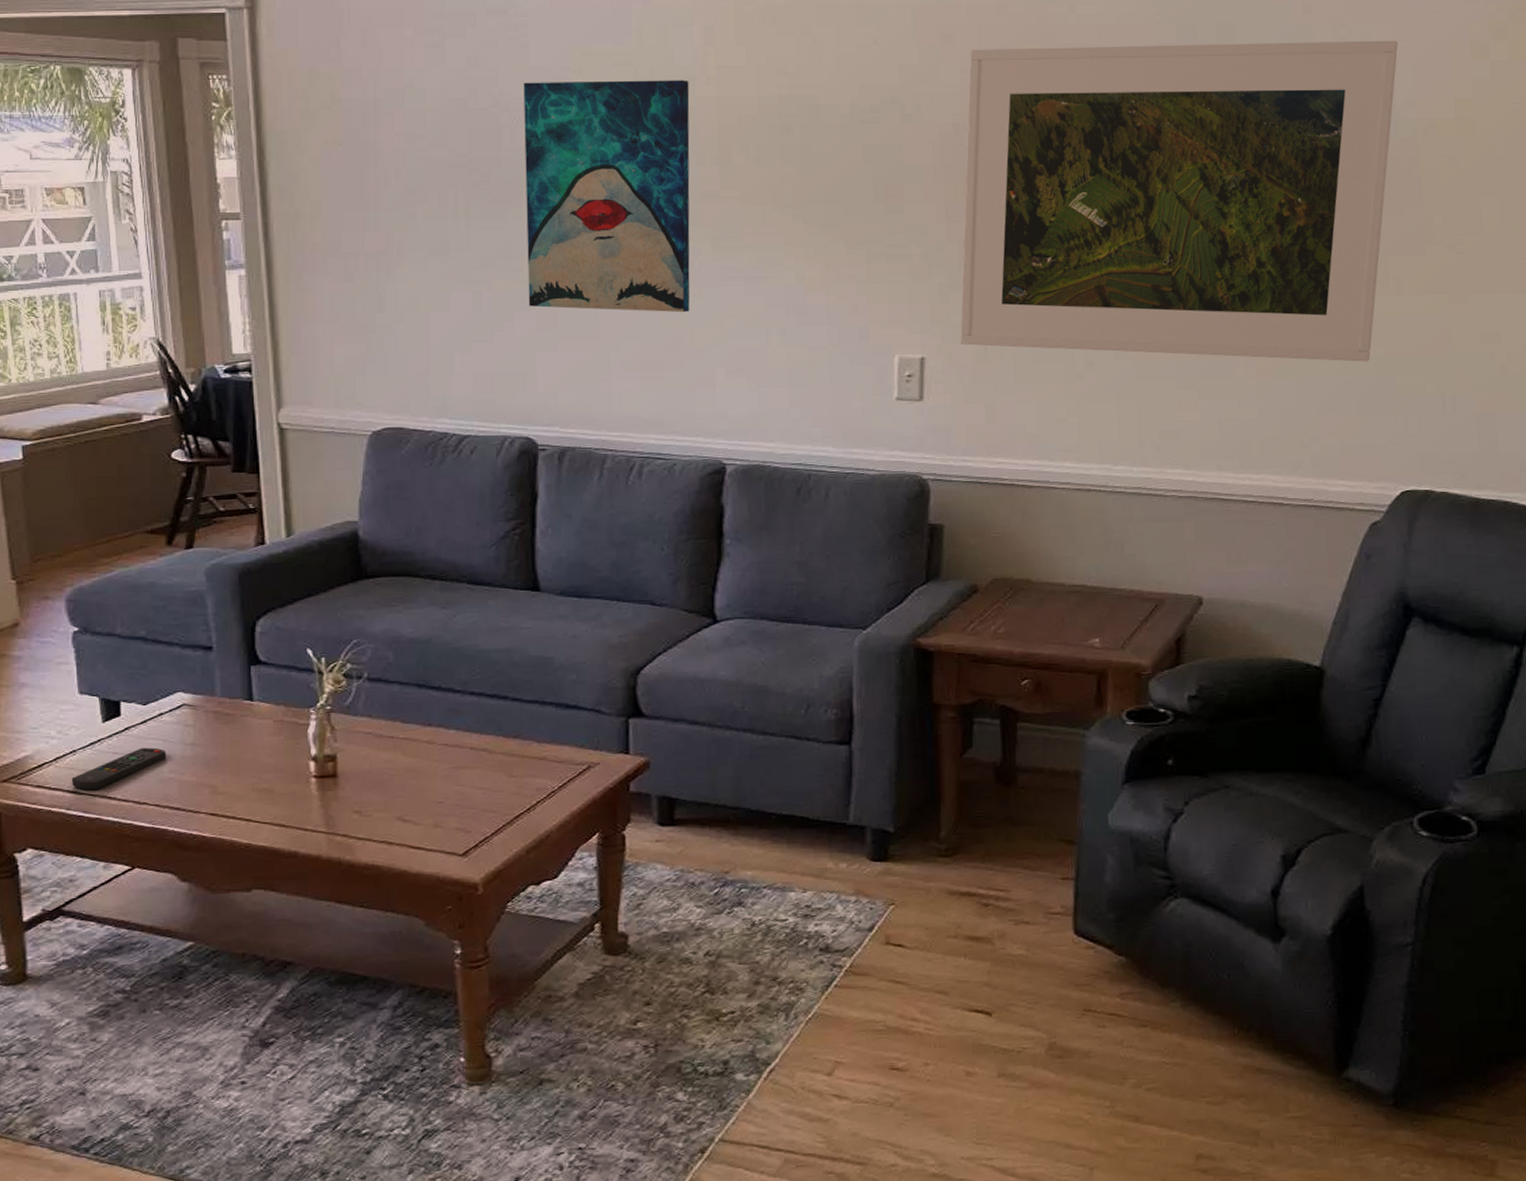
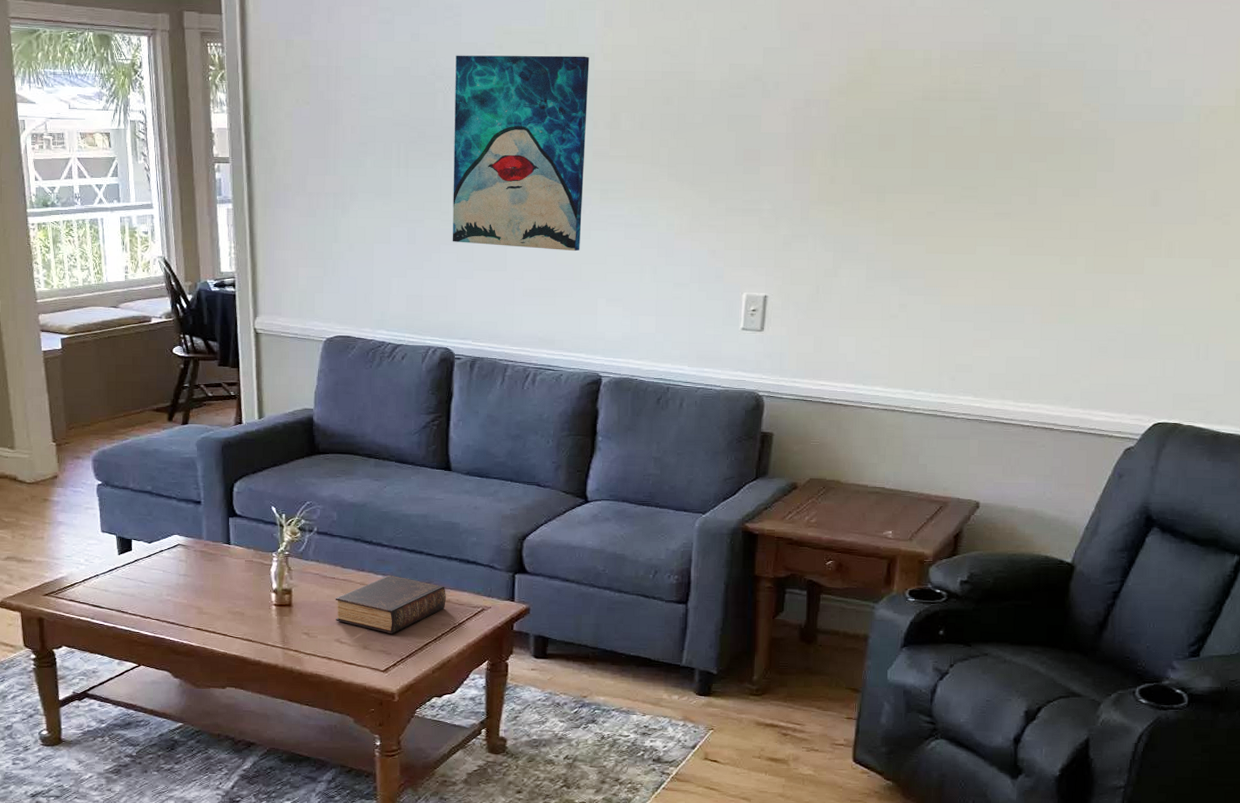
remote control: present [71,747,167,791] -> none [95,575,166,606]
book: none [394,728,541,806] -> present [335,574,446,634]
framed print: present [960,40,1398,362] -> none [798,35,1192,314]

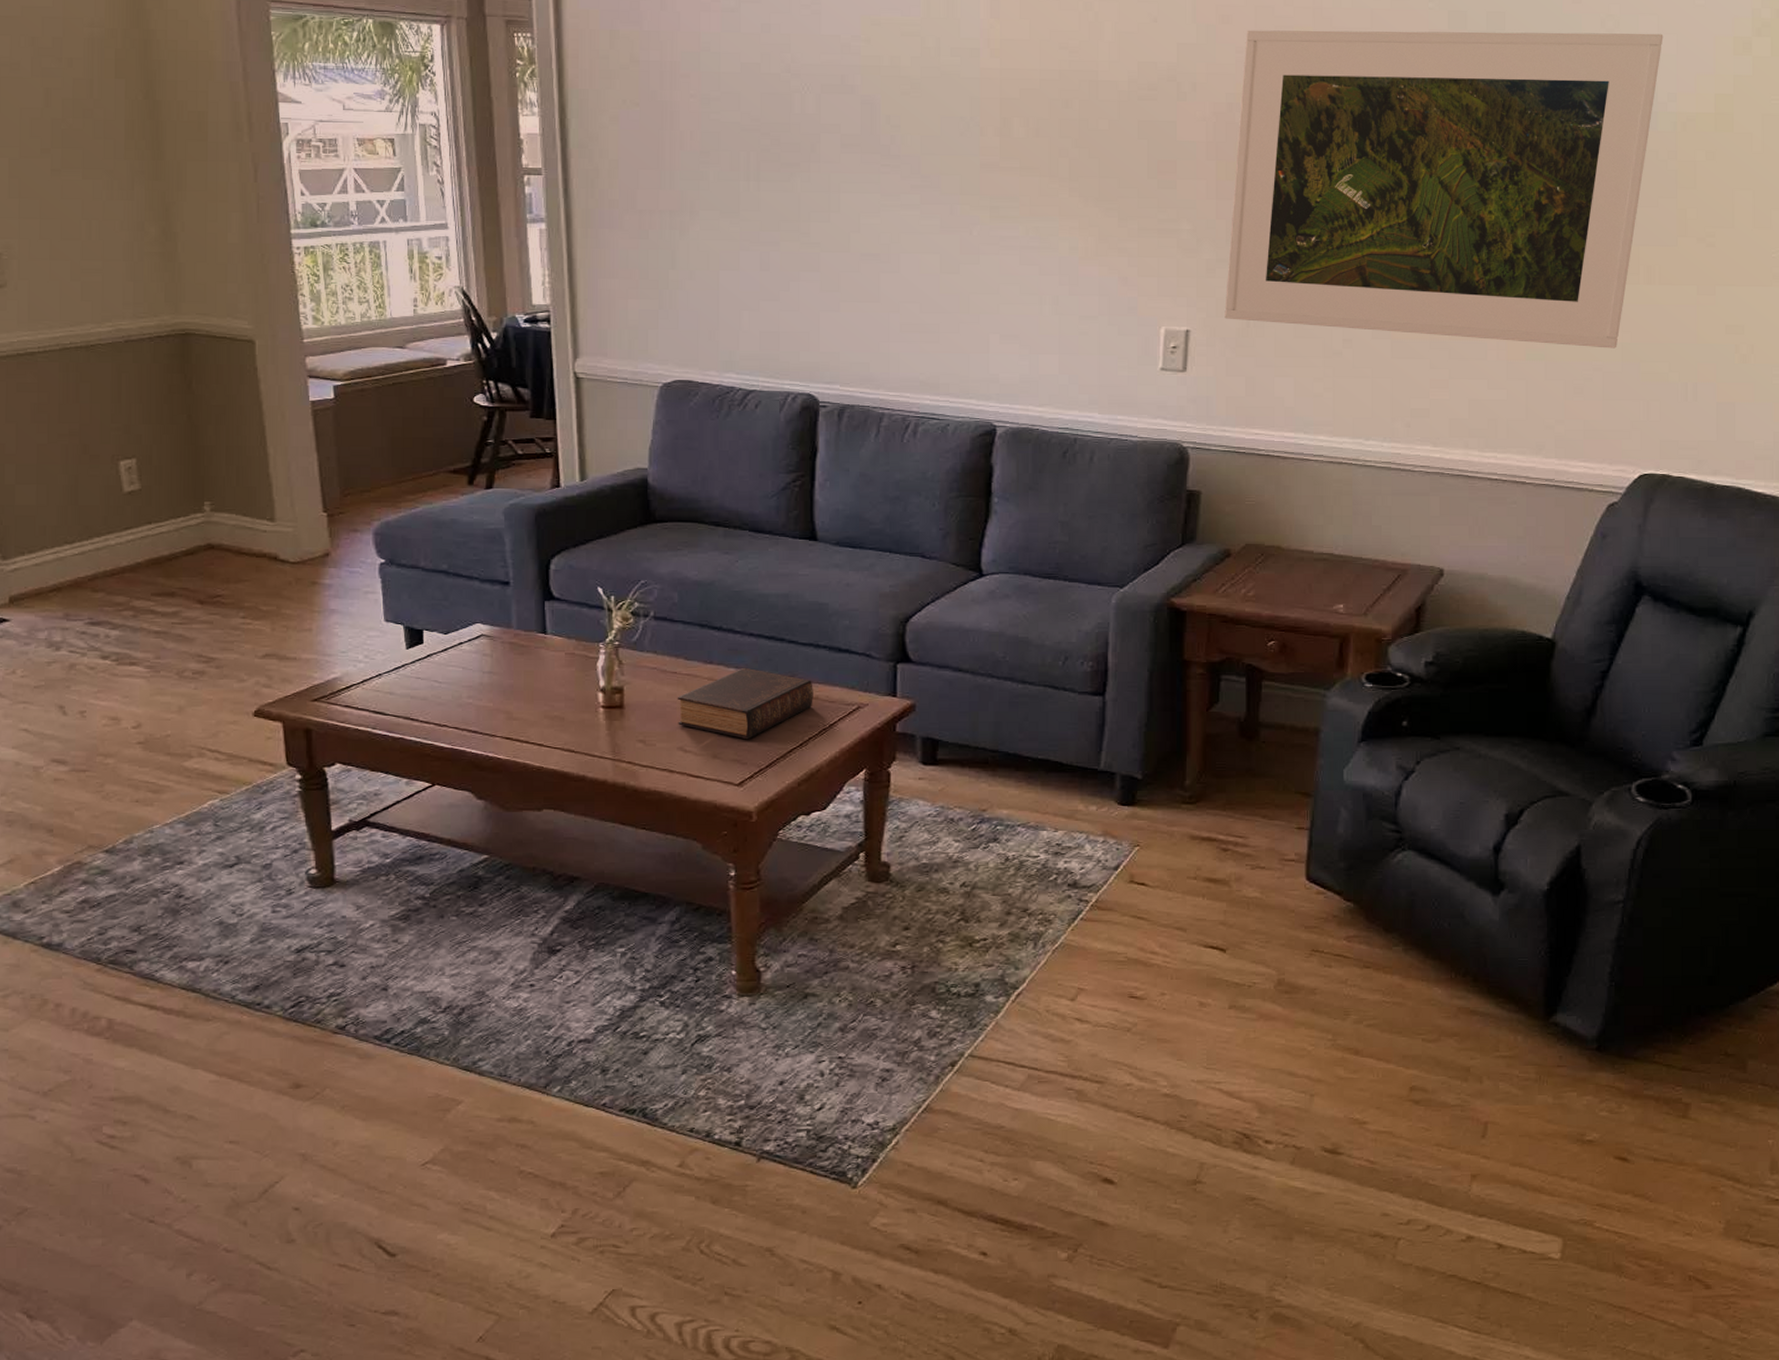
wall art: present [452,55,590,252] -> none [814,49,974,279]
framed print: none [798,35,1192,314] -> present [1224,30,1664,349]

